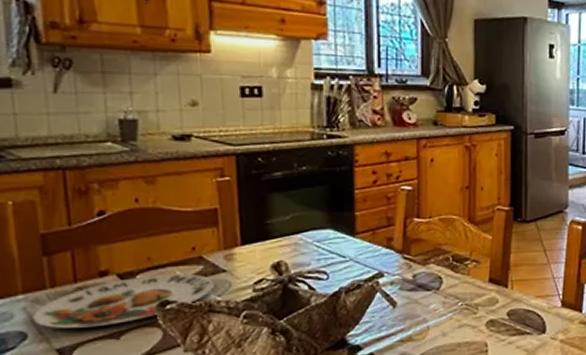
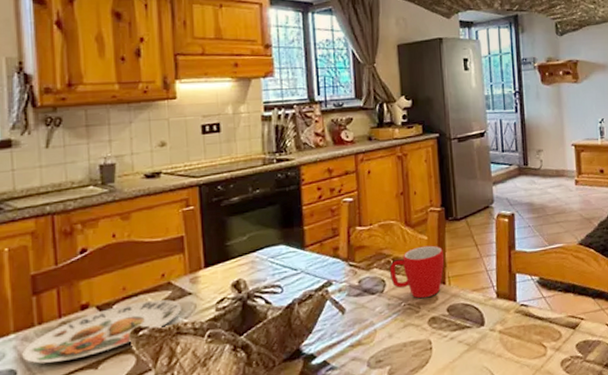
mug: none [447,246,509,300] -> present [389,245,445,299]

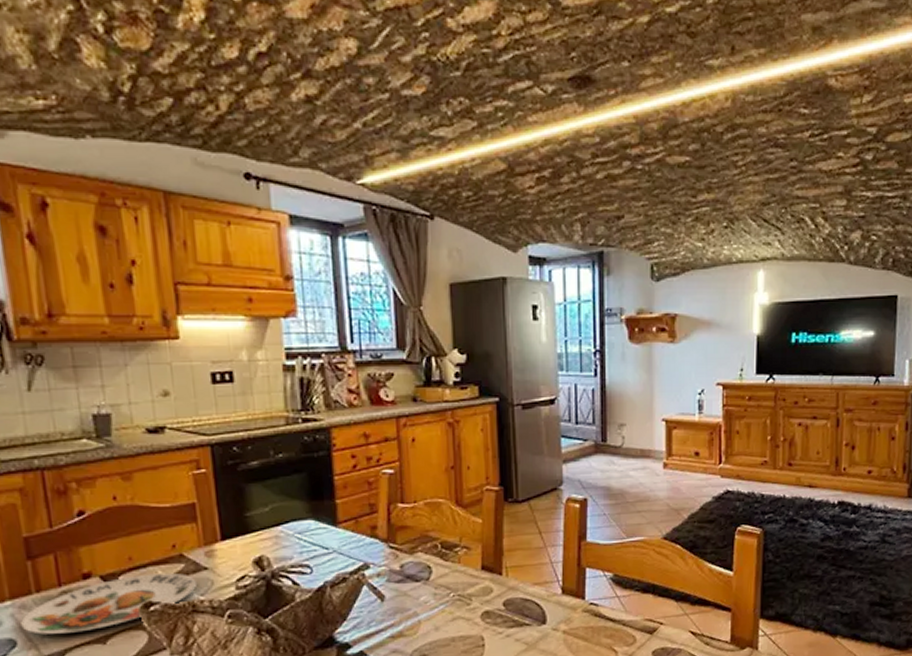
mug: present [389,245,445,299] -> none [436,530,502,590]

